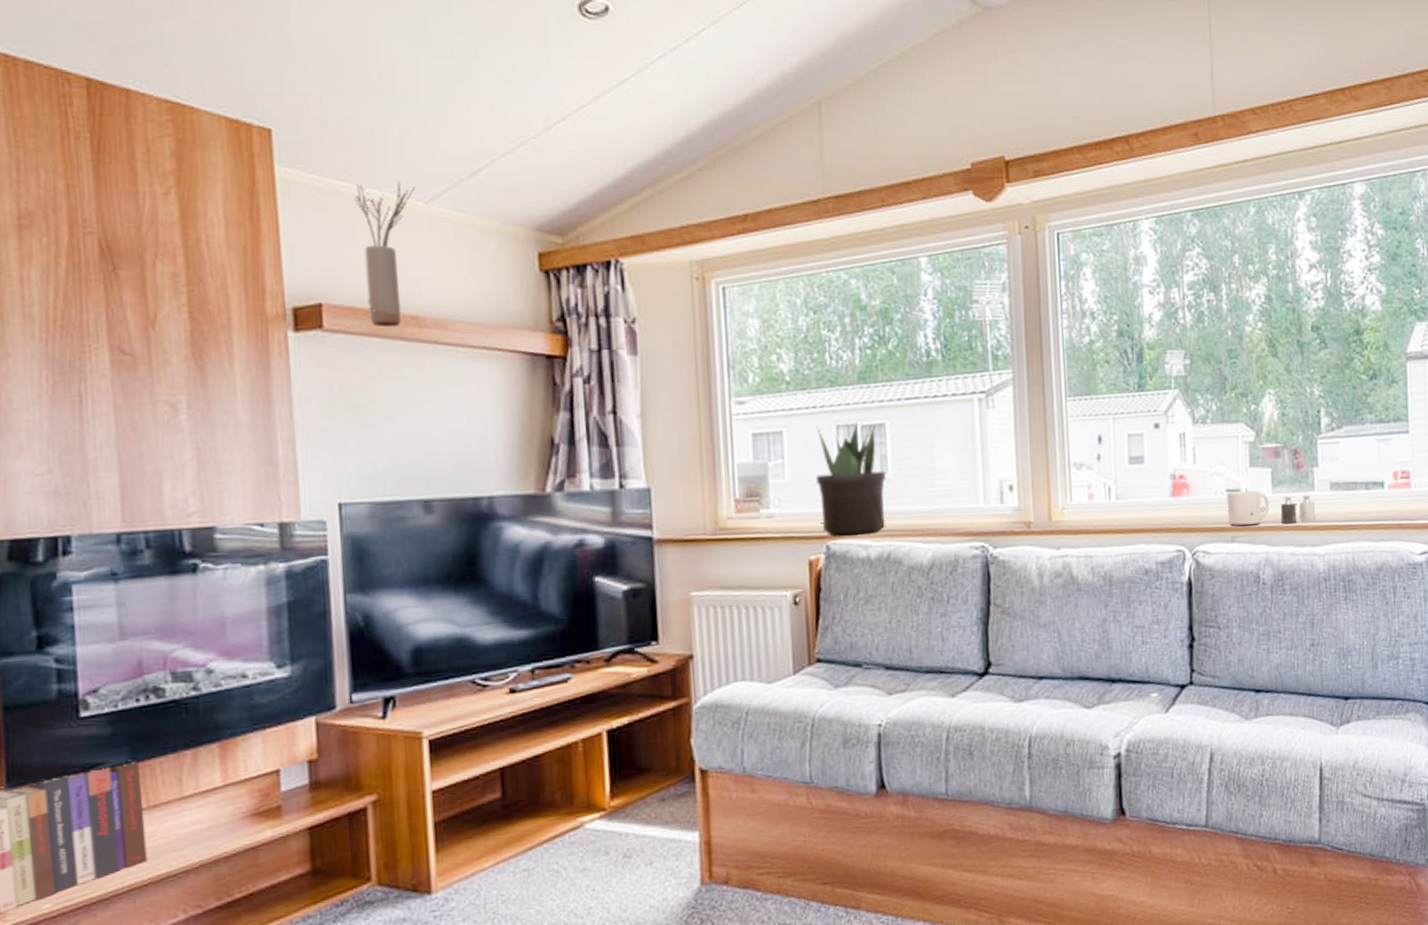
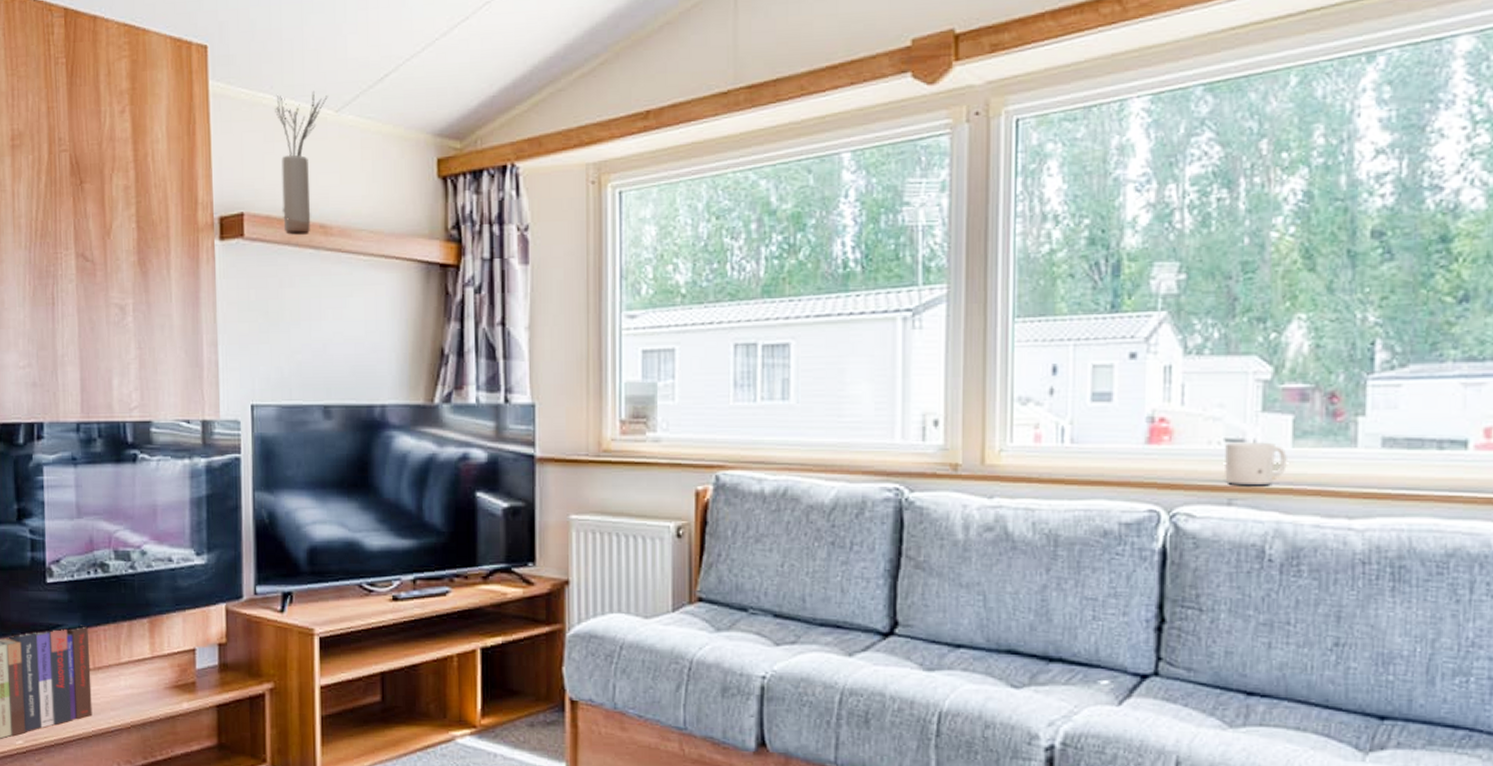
planter: present [815,423,887,536] -> none [708,342,788,466]
candle: present [1280,494,1316,524] -> none [1302,451,1357,488]

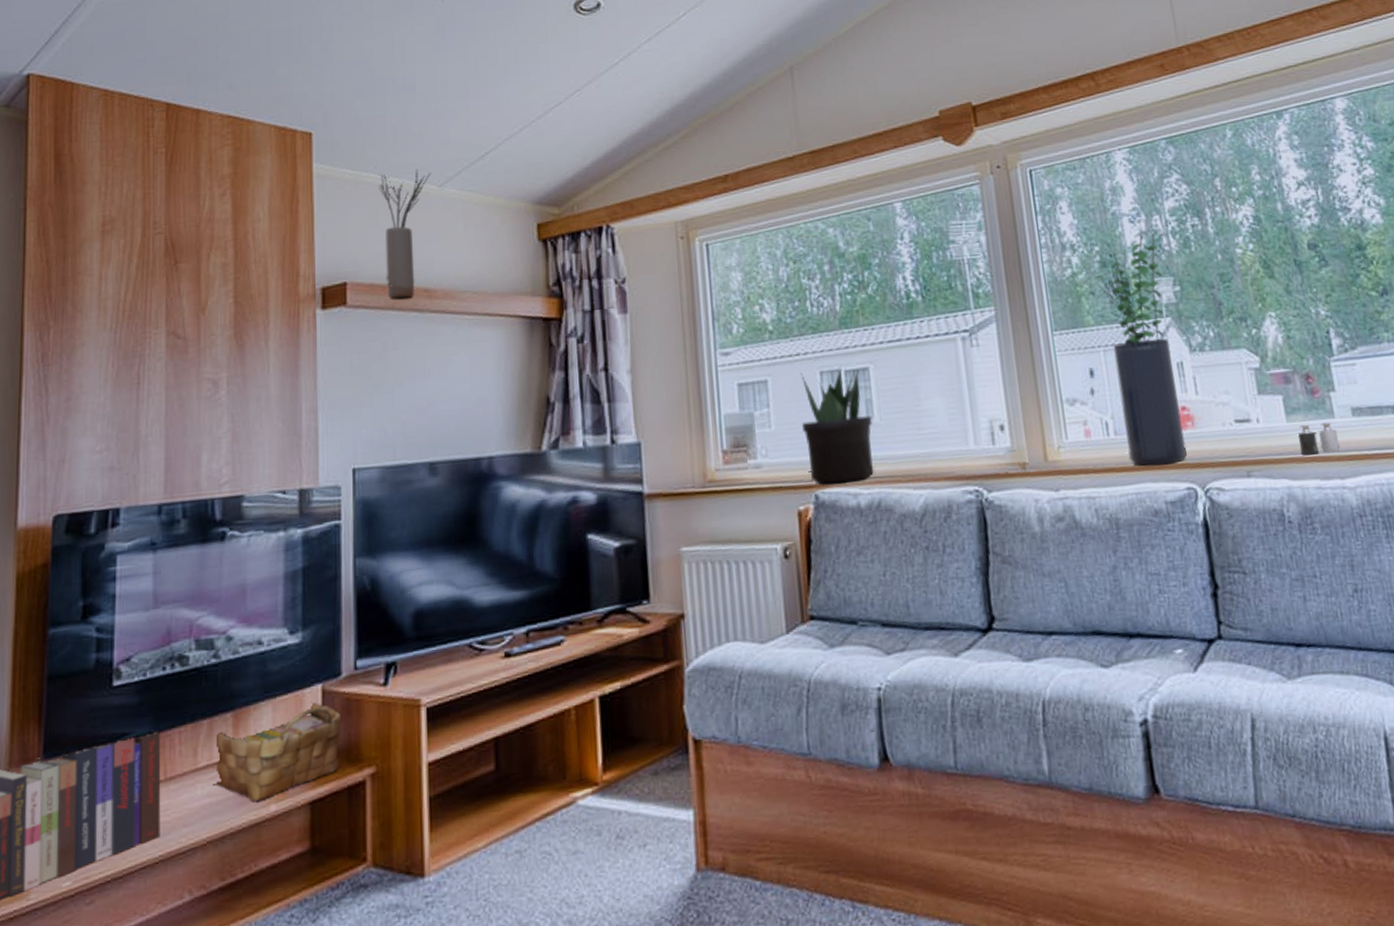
woven basket: none [134,620,243,698] -> present [212,703,342,801]
planter: none [708,342,788,466] -> present [800,368,874,484]
vase: none [1084,204,1169,482] -> present [1109,232,1187,466]
mug: present [1225,442,1287,486] -> none [1236,420,1286,460]
candle: none [1302,451,1357,488] -> present [1297,422,1340,456]

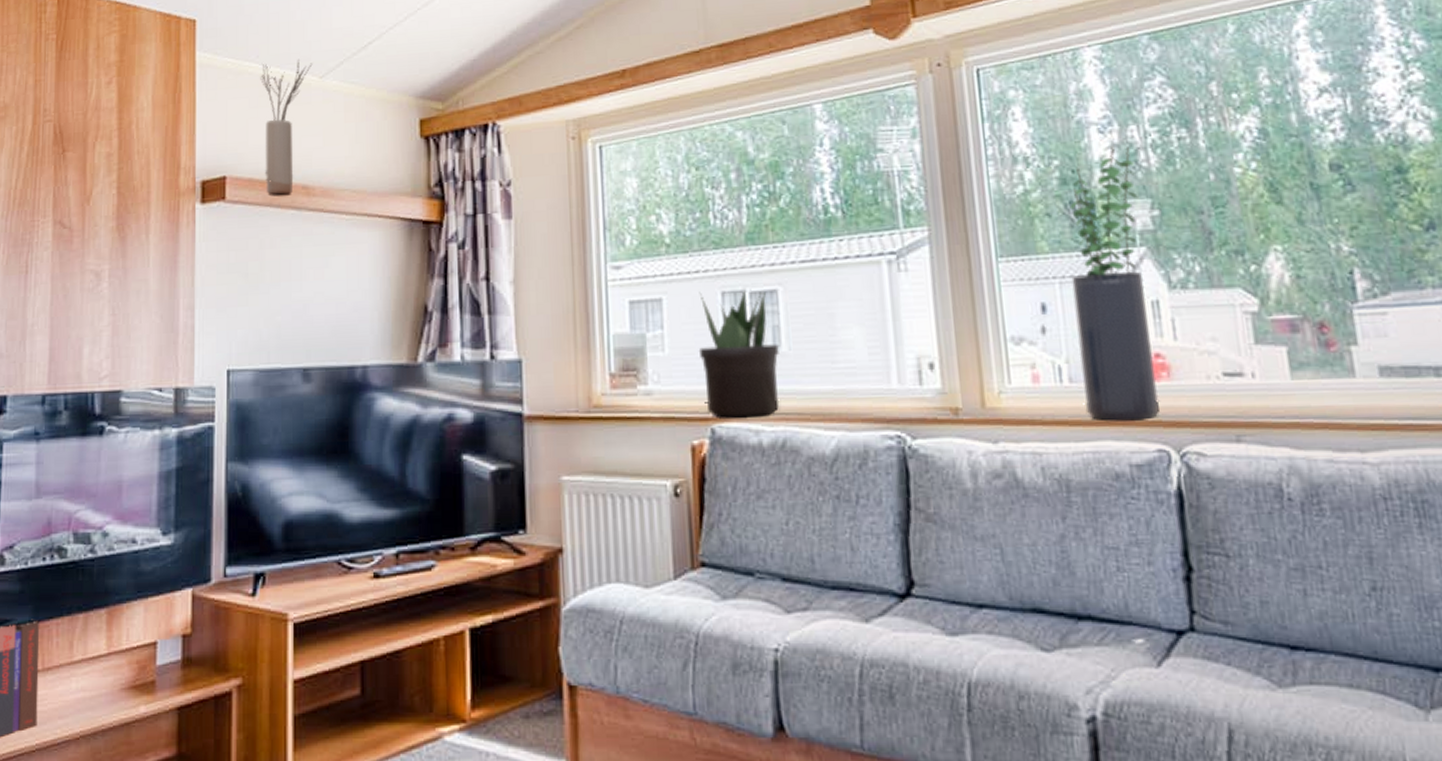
woven basket: present [212,703,342,801] -> none [86,607,210,700]
candle: present [1297,422,1340,456] -> none [1304,381,1361,421]

